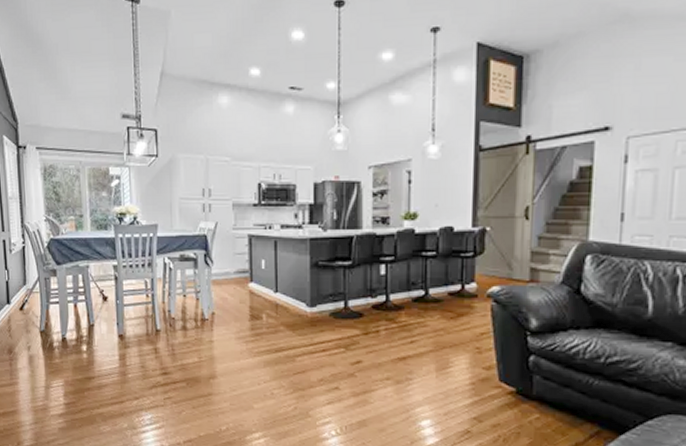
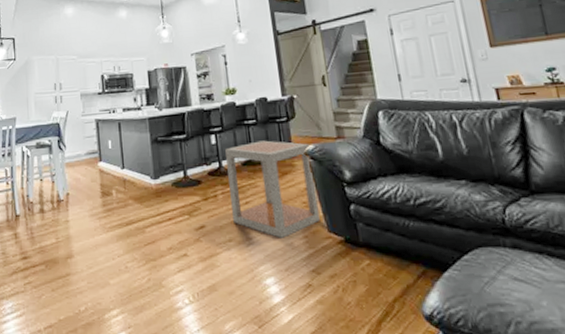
side table: none [394,276,495,382] -> present [225,140,320,238]

